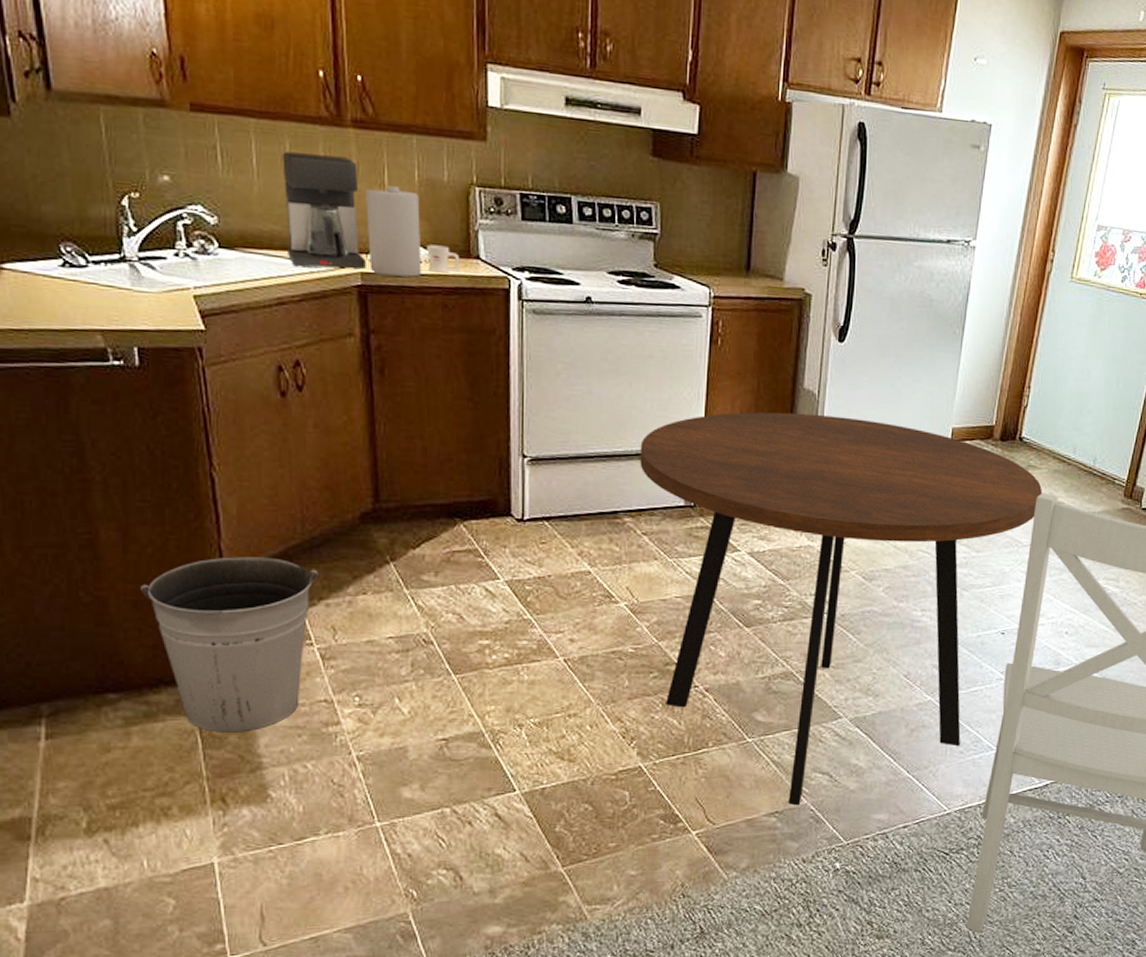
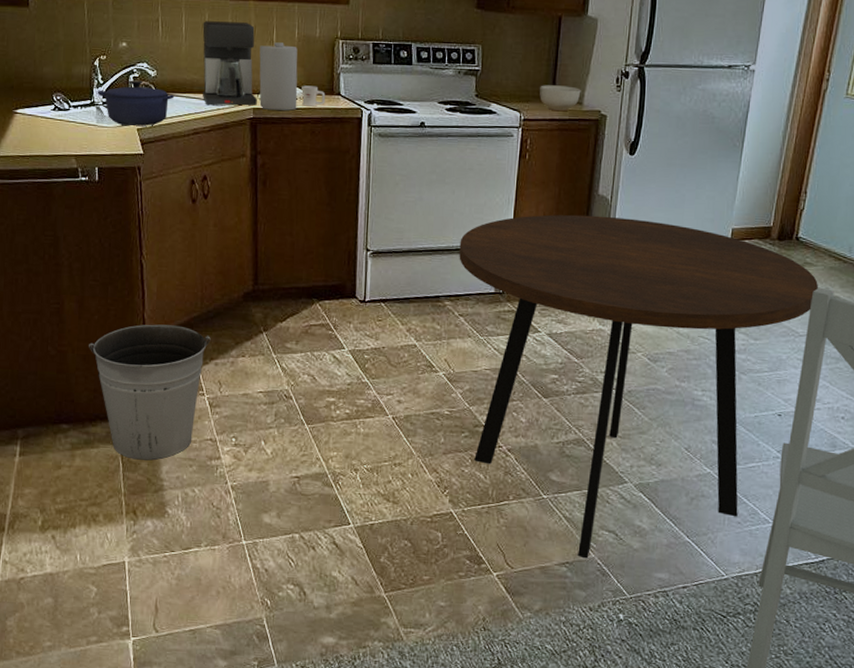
cooking pot: none [129,228,245,293] -> present [97,80,174,127]
bowl: none [731,255,782,289] -> present [539,85,581,112]

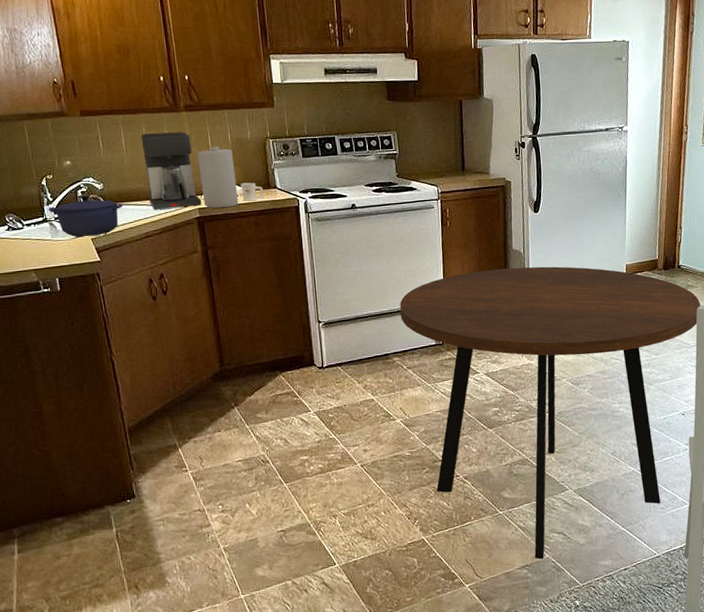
bucket: present [89,324,211,461] -> none [72,412,187,539]
bowl: present [539,85,581,112] -> none [450,159,487,182]

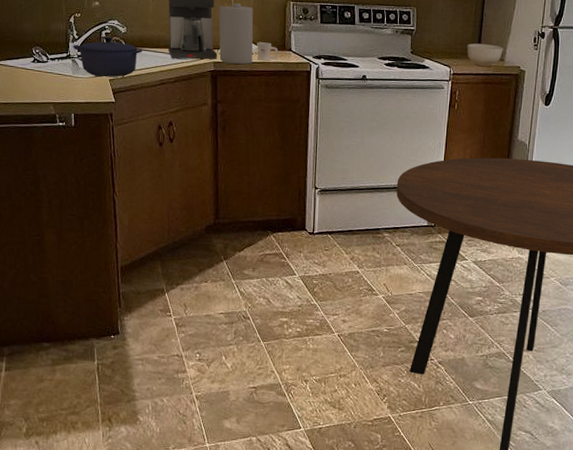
bowl: none [450,159,487,182] -> present [466,43,503,67]

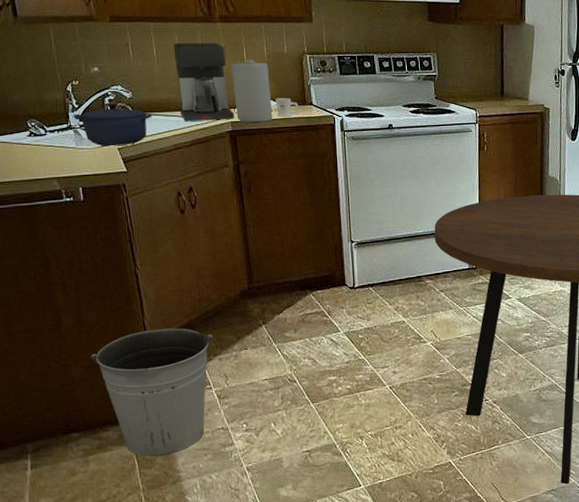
bucket: none [67,254,177,374] -> present [91,328,213,457]
bowl: present [466,43,503,67] -> none [490,85,526,108]

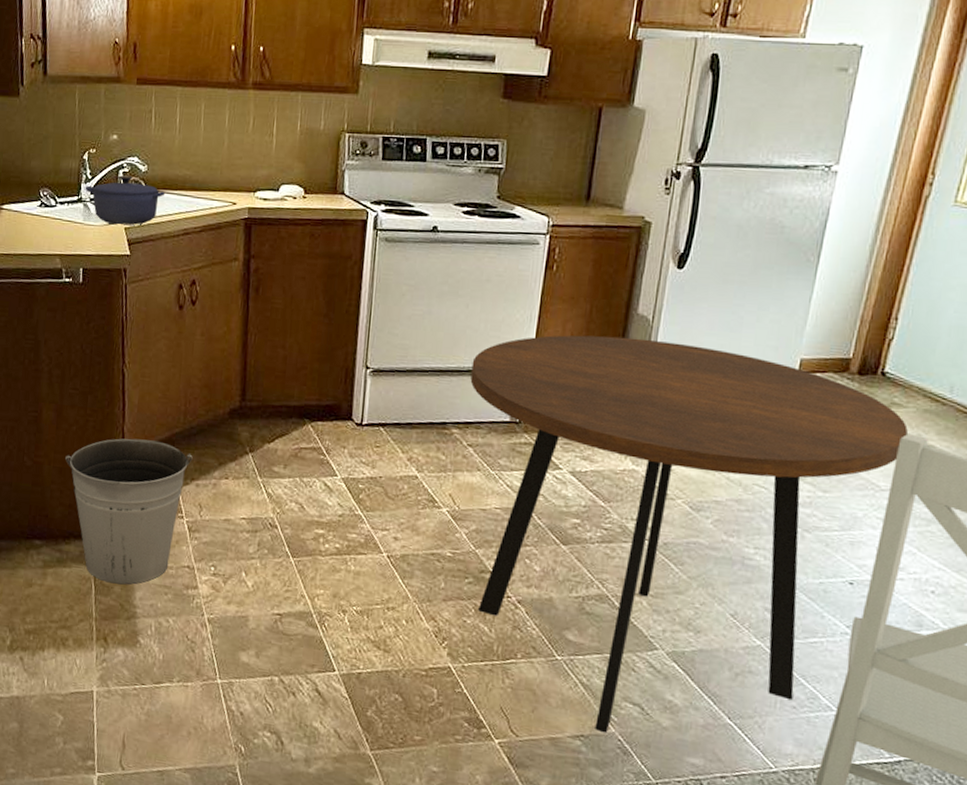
coffee maker: present [173,43,234,122] -> none [195,112,254,206]
paper towel holder: present [231,60,273,123] -> none [255,135,299,211]
mug: present [275,98,299,118] -> none [301,183,328,208]

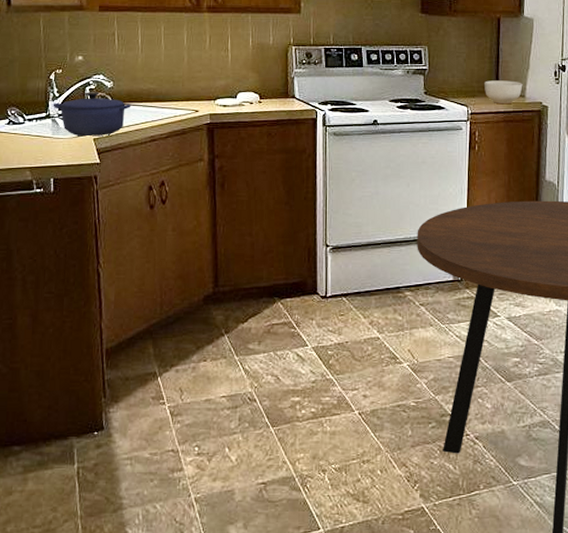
bucket: present [65,438,193,585] -> none [43,333,171,478]
bowl: none [572,186,622,217] -> present [483,80,523,105]

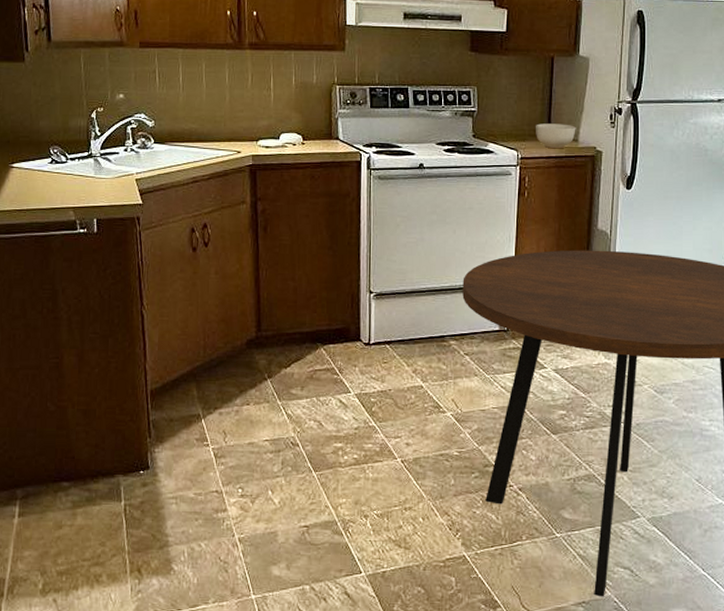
cooking pot: present [53,92,130,137] -> none [94,131,172,177]

